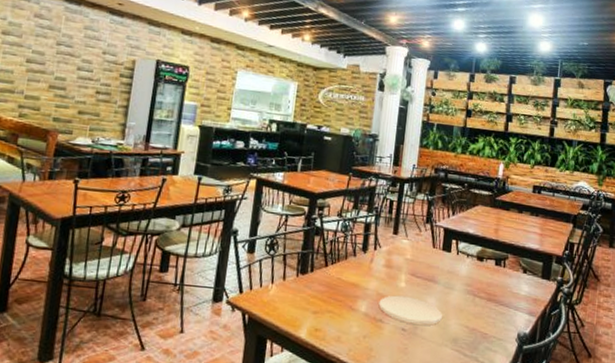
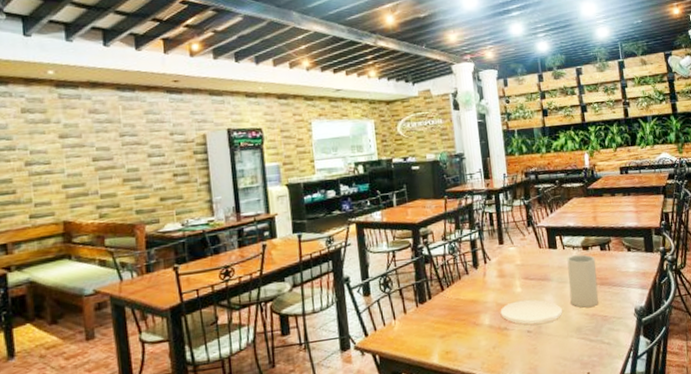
cup: none [453,263,488,321] -> present [567,254,599,308]

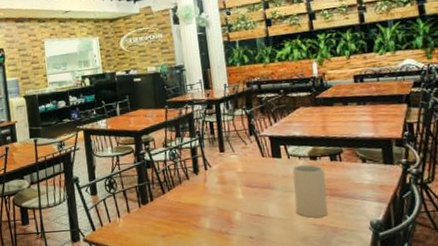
plate: present [500,299,563,326] -> none [221,206,288,232]

